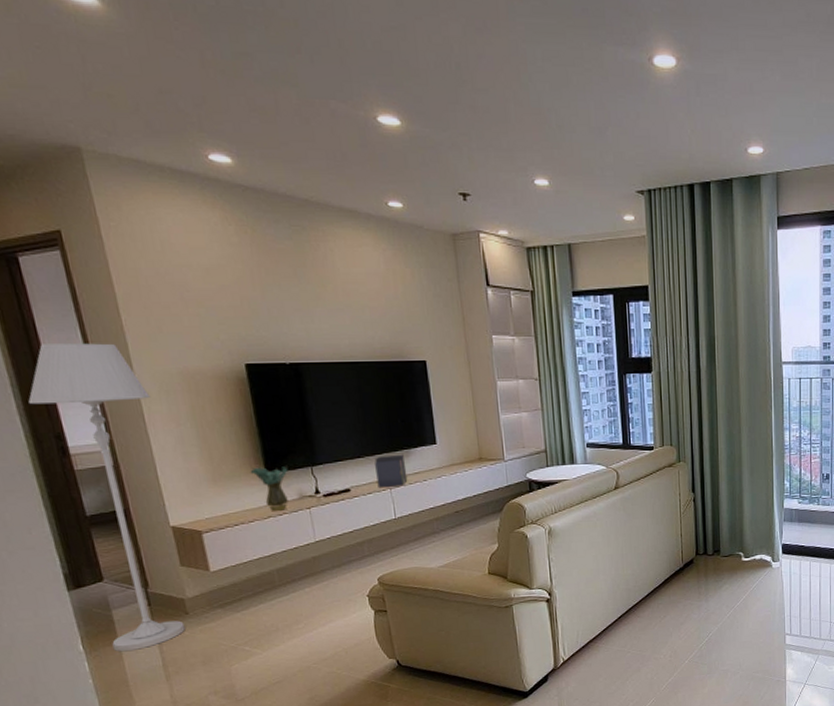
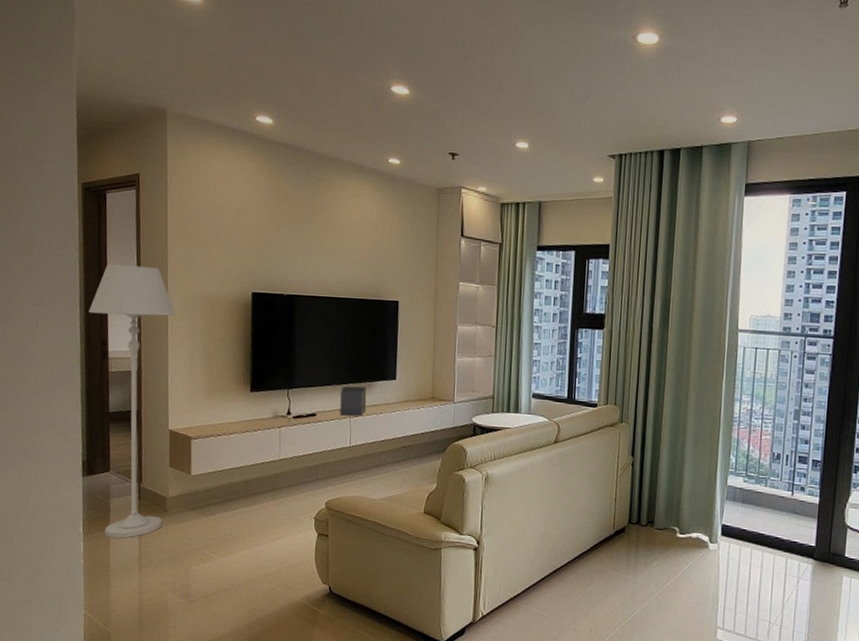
vase: present [250,465,289,512] -> none [238,384,269,428]

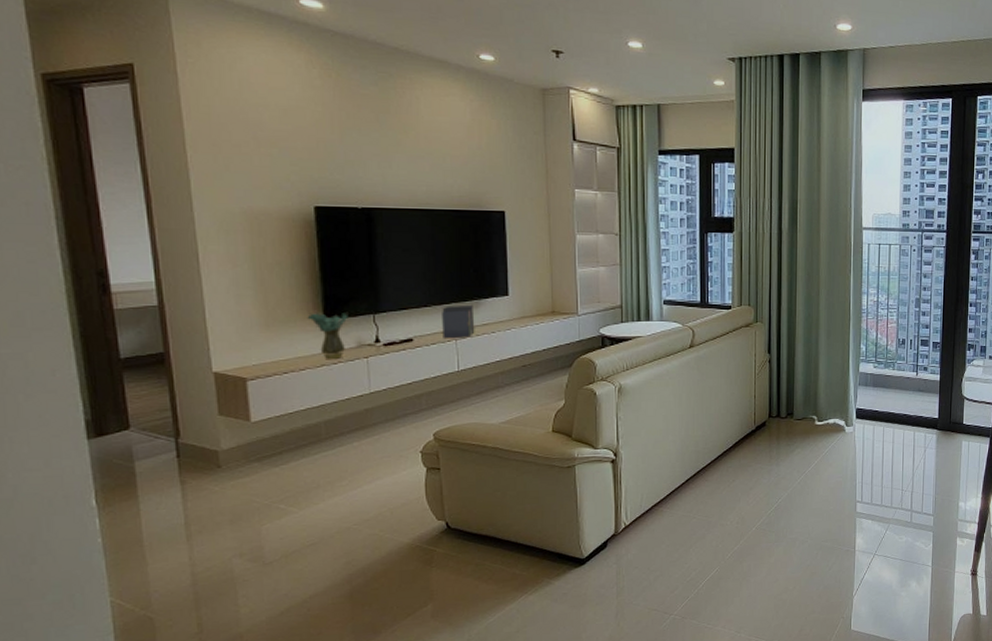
floor lamp: present [89,264,176,539] -> none [73,176,215,508]
vase: none [238,384,269,428] -> present [307,311,349,360]

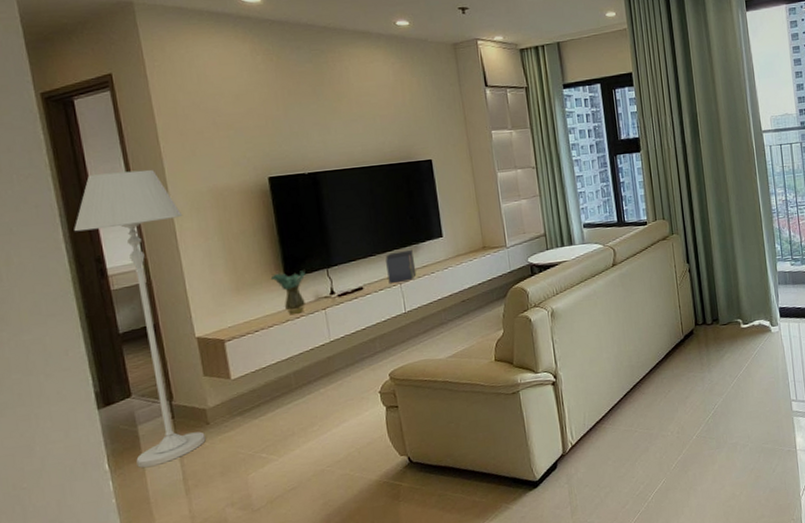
floor lamp: none [73,176,215,508] -> present [74,169,206,468]

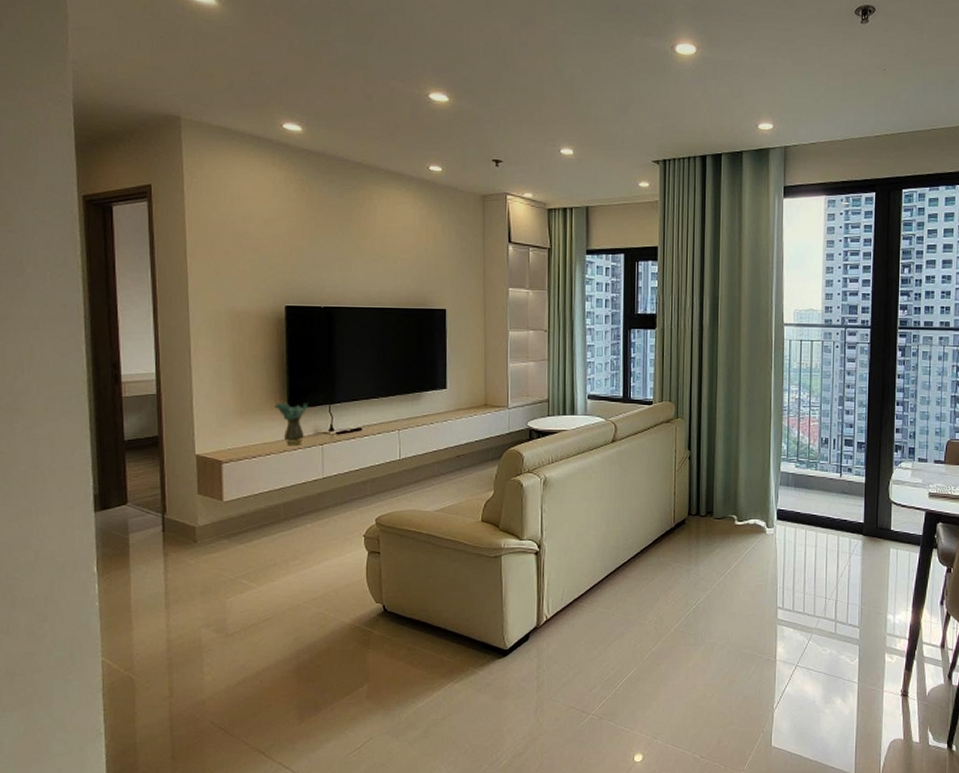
floor lamp: present [74,169,206,468] -> none [96,281,199,576]
books: present [385,249,417,284] -> none [387,396,416,429]

